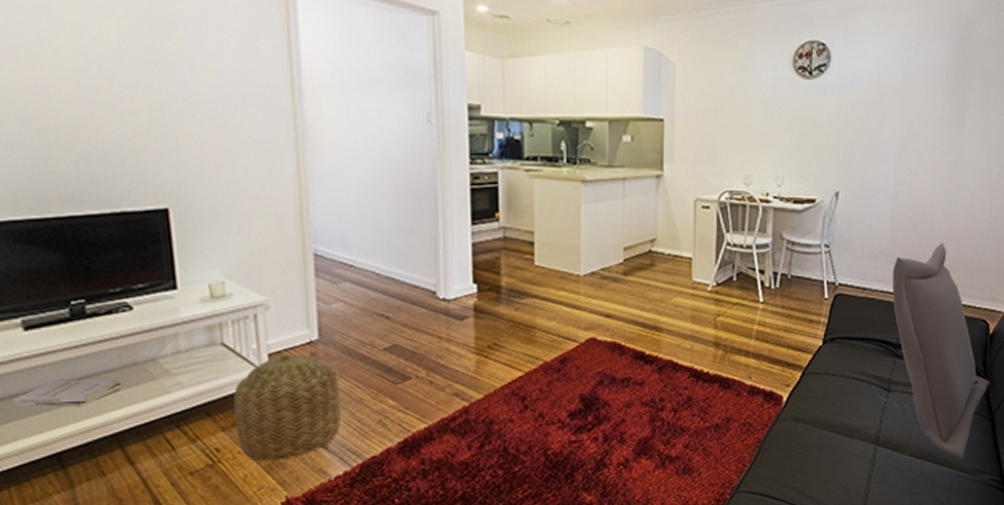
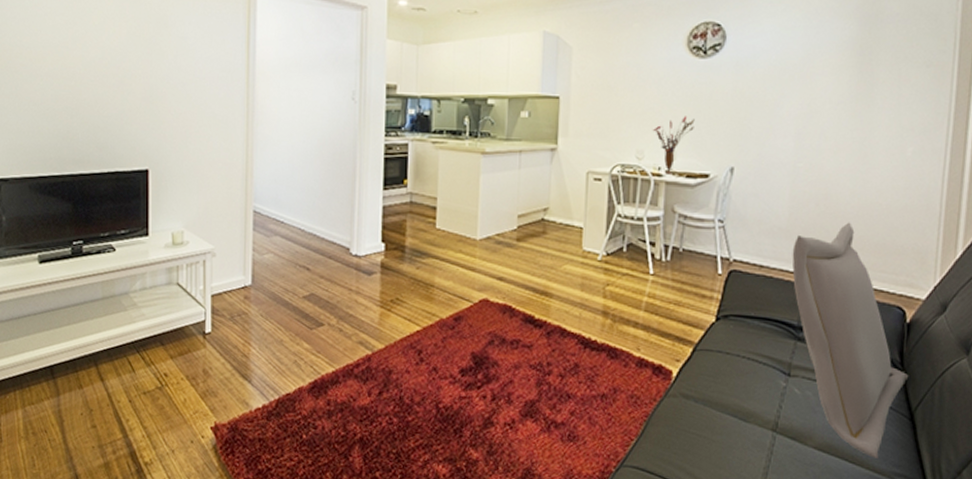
books: present [13,379,124,408] -> none [26,305,102,329]
basket: present [233,353,341,461] -> none [182,295,264,389]
bouquet: none [759,139,801,200] -> present [652,116,695,174]

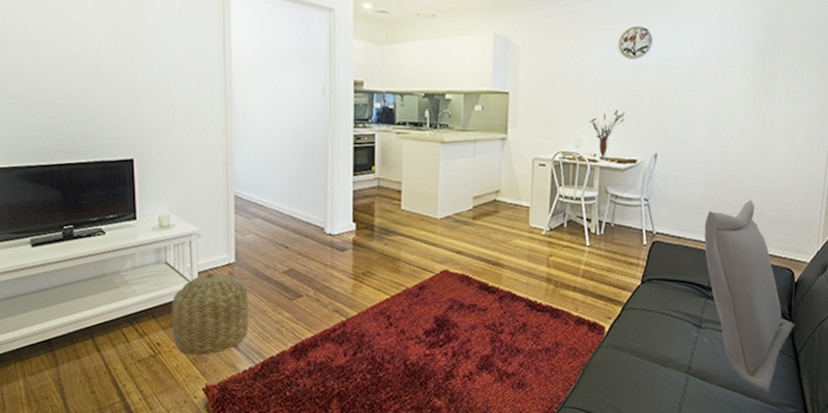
basket: none [182,295,264,389] -> present [172,271,249,355]

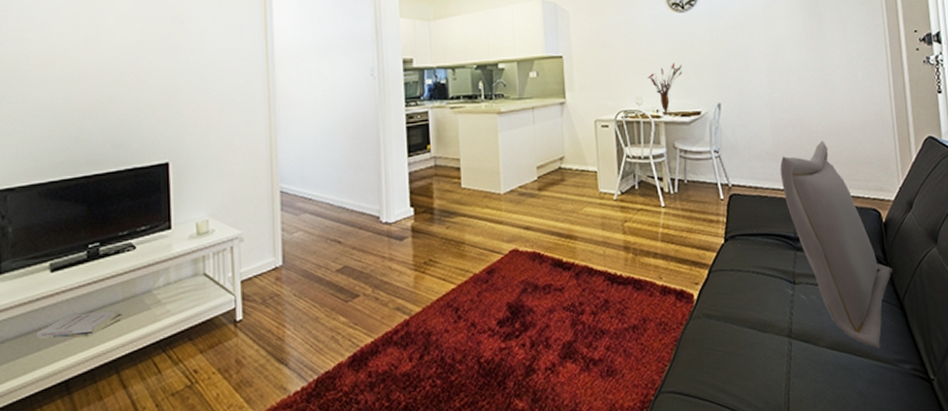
books: none [21,284,96,306] -> present [36,310,123,338]
basket: present [172,271,249,355] -> none [211,279,300,380]

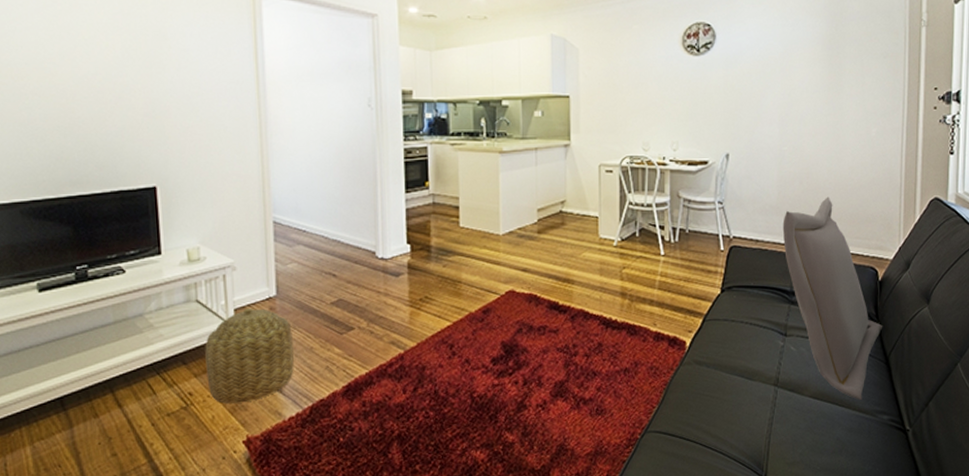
books: present [36,310,123,338] -> none [27,332,116,358]
basket: none [211,279,300,380] -> present [205,308,294,404]
bouquet: present [646,63,683,115] -> none [655,109,693,163]

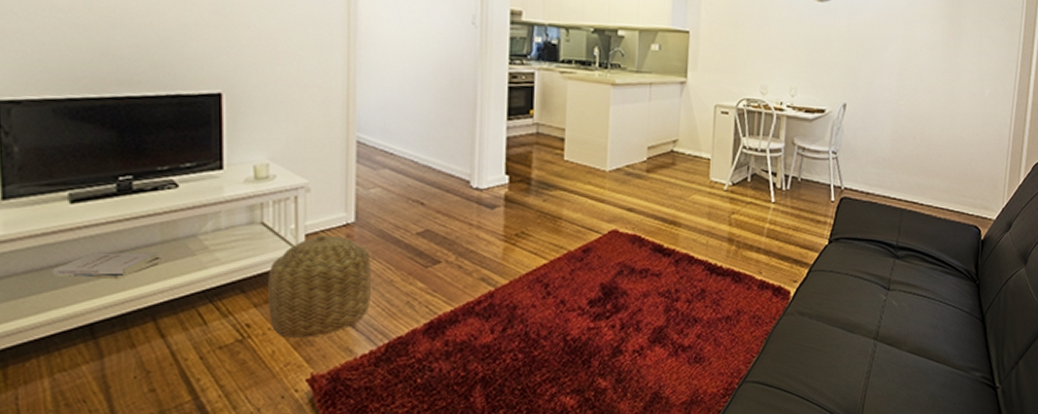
books: none [27,332,116,358] -> present [52,252,162,280]
cushion: present [782,196,883,400] -> none [893,153,982,356]

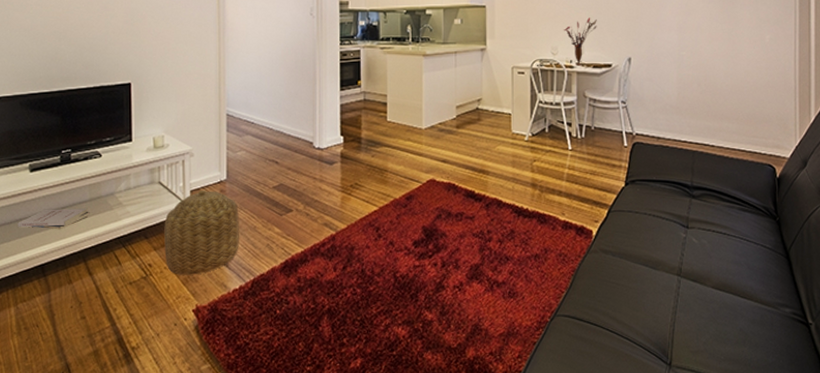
bouquet: none [775,55,813,109] -> present [563,17,597,66]

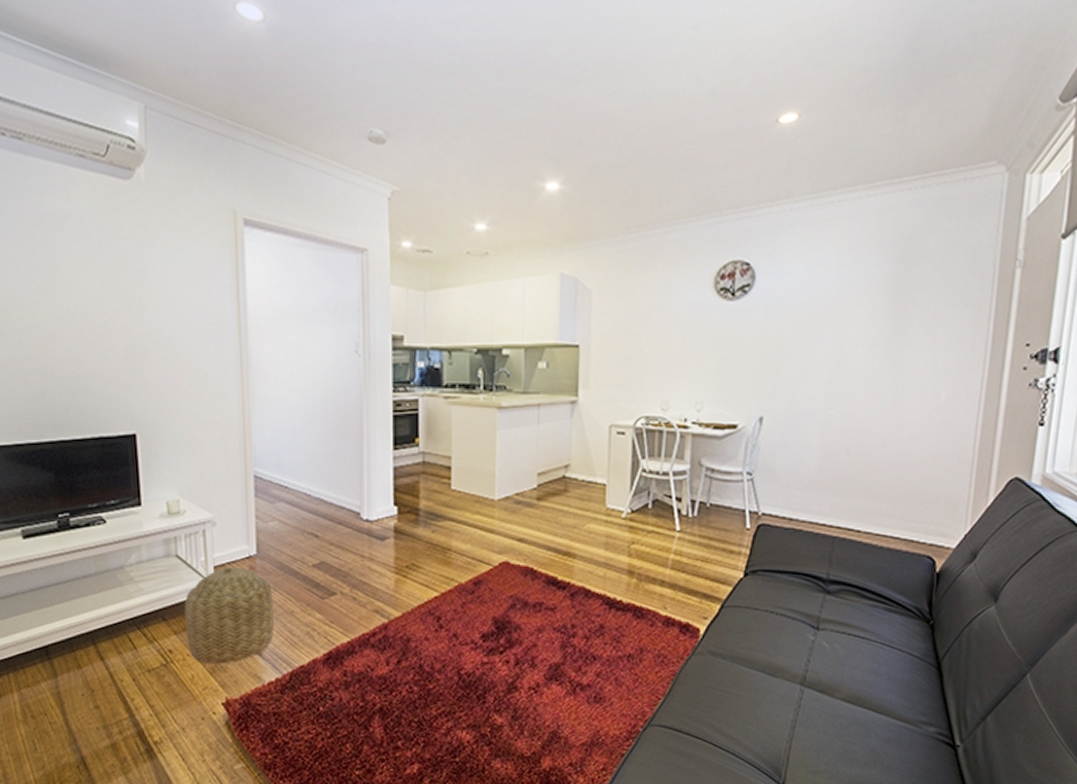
books: present [17,208,90,230] -> none [13,582,97,607]
bouquet: present [563,17,597,66] -> none [677,363,722,426]

